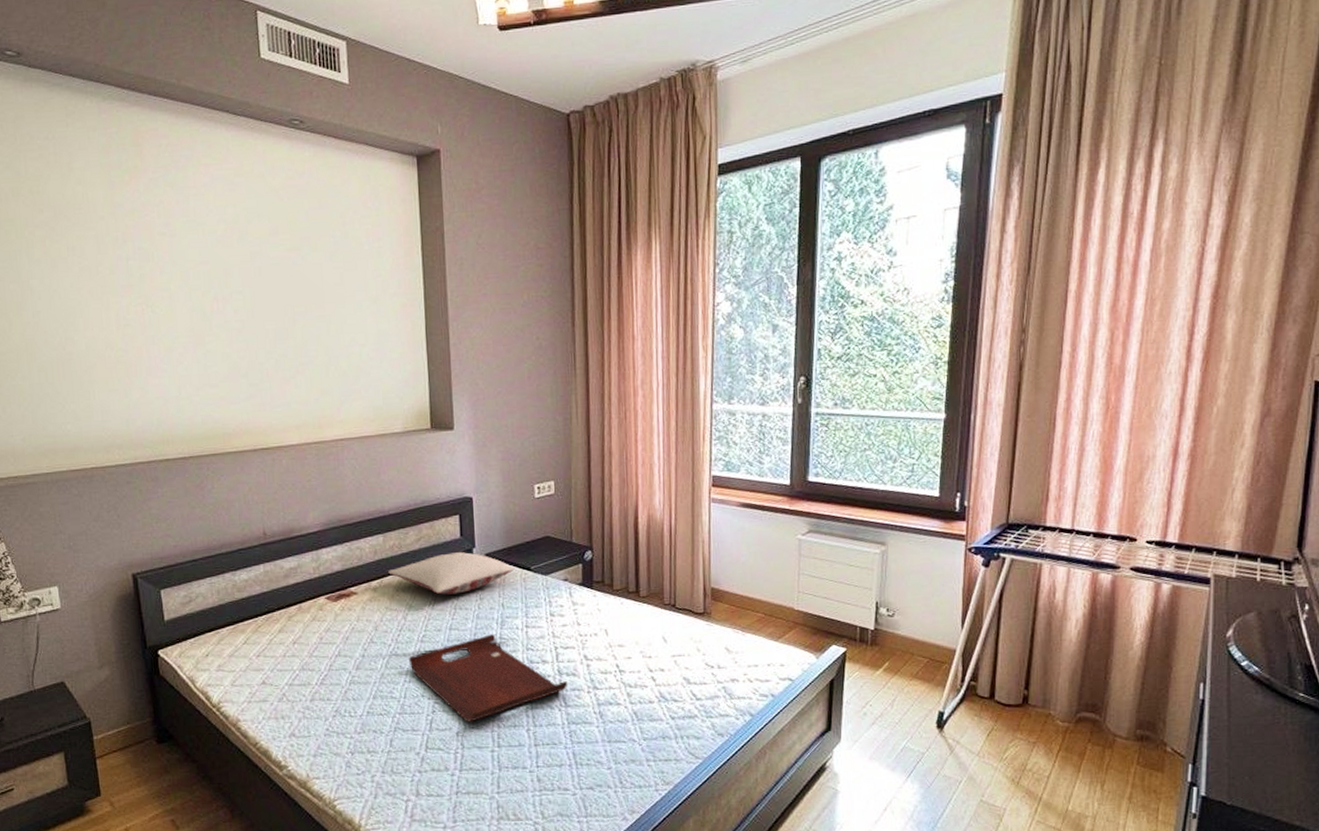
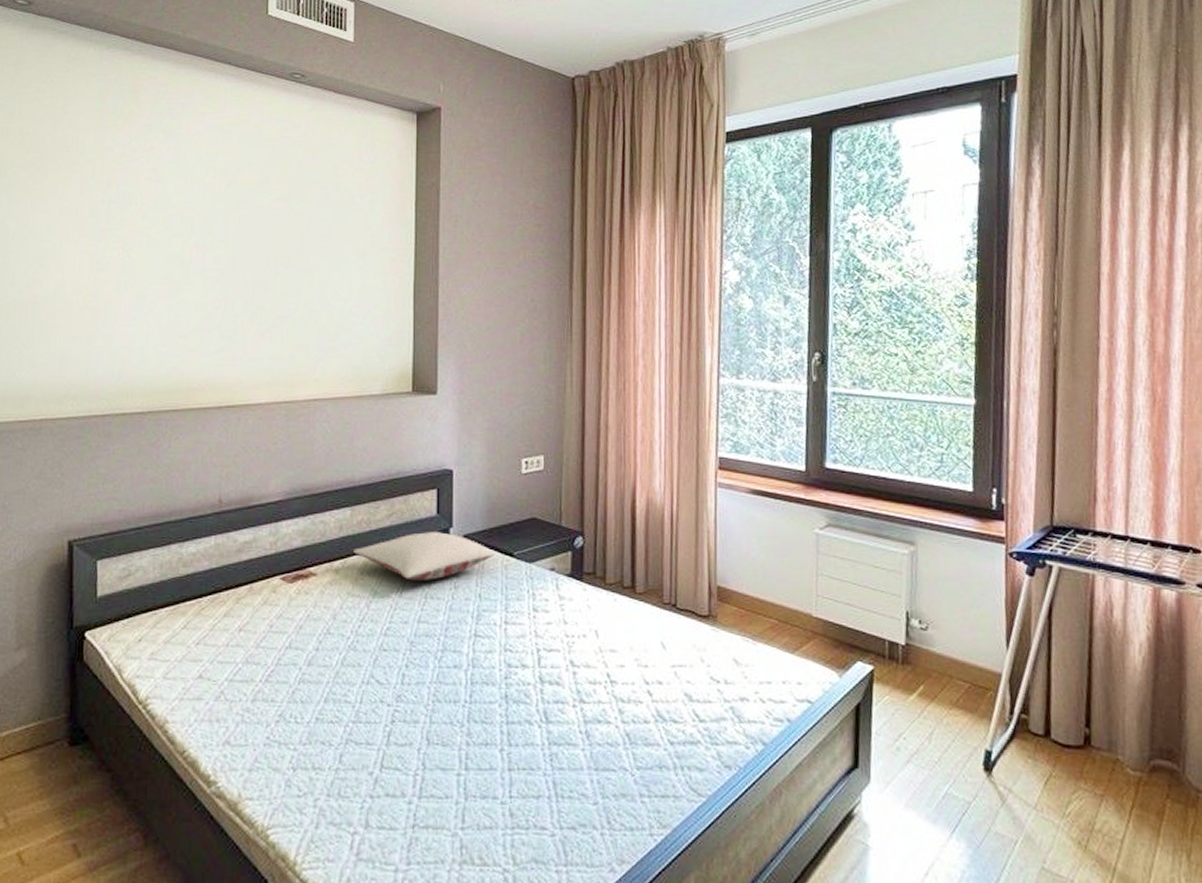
serving tray: present [409,634,568,722] -> none [369,630,551,737]

